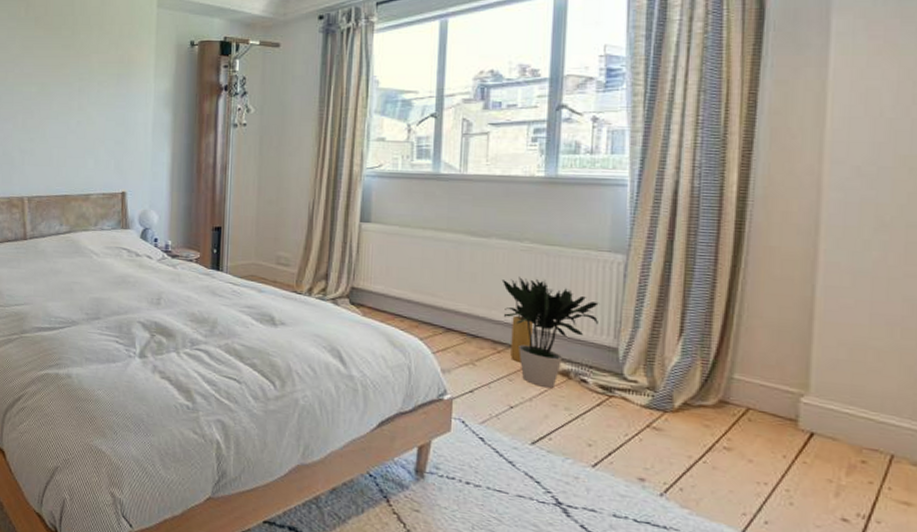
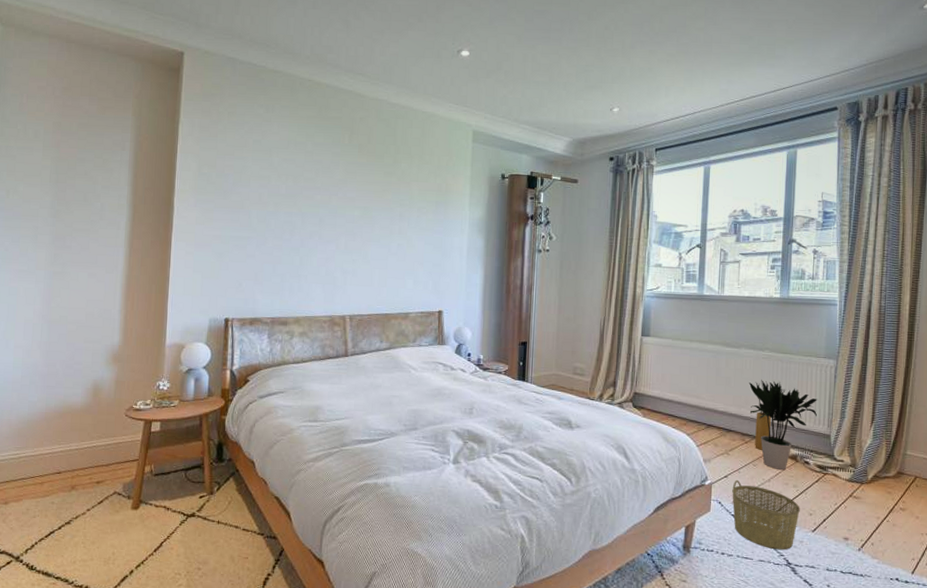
basket: none [480,396,575,486] -> present [732,479,800,550]

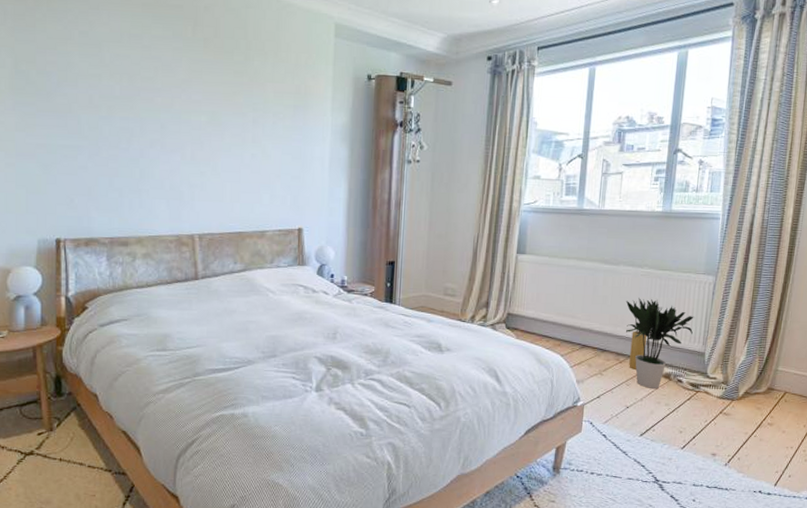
basket: present [732,479,800,550] -> none [604,400,671,468]

